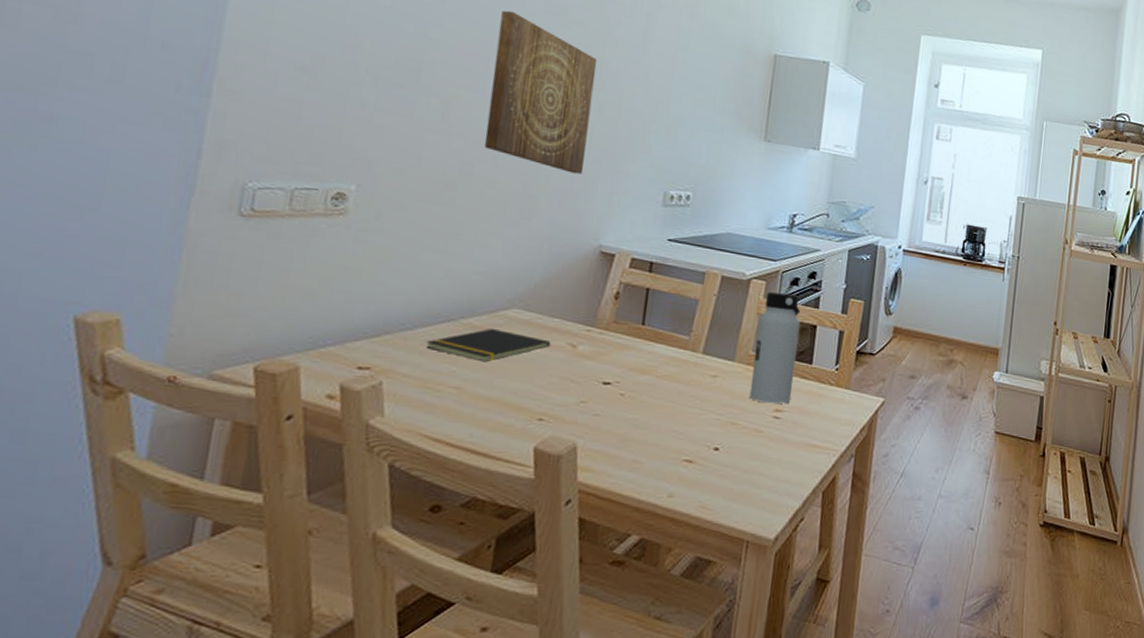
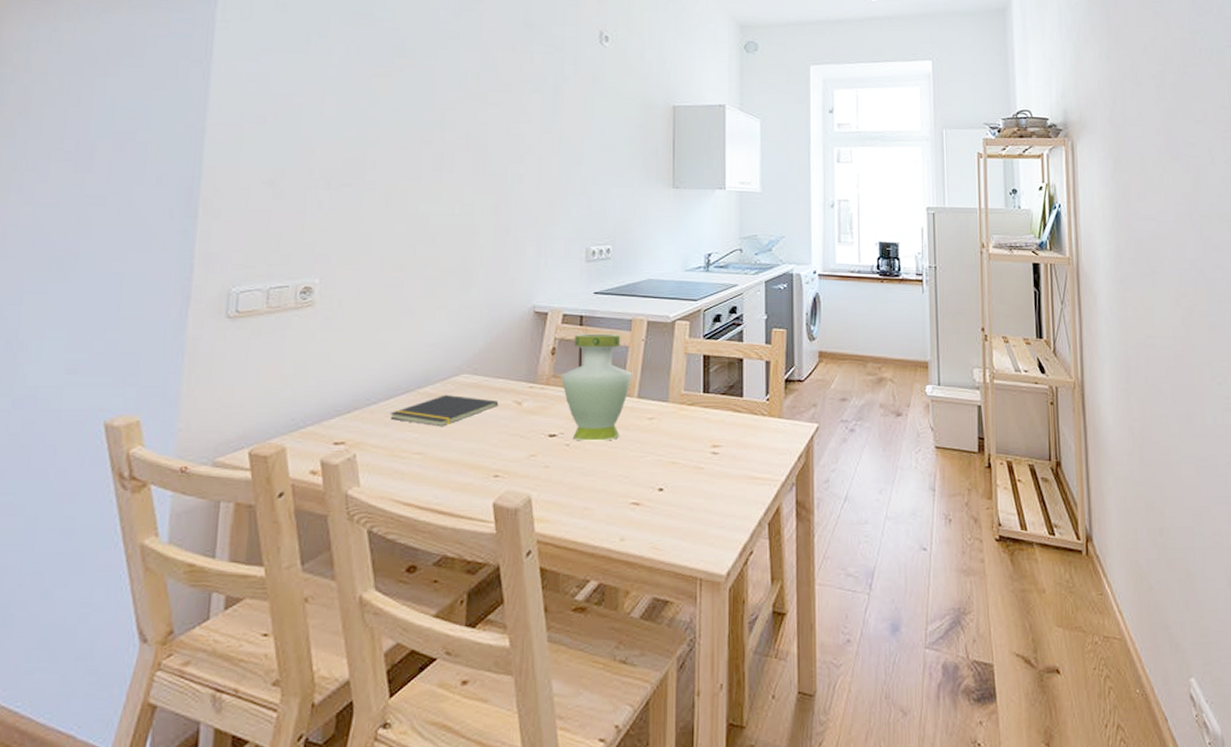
wall art: present [484,10,598,175] -> none [423,104,514,243]
vase: none [622,281,700,394] -> present [560,333,632,441]
water bottle: present [749,291,801,404] -> none [686,330,727,439]

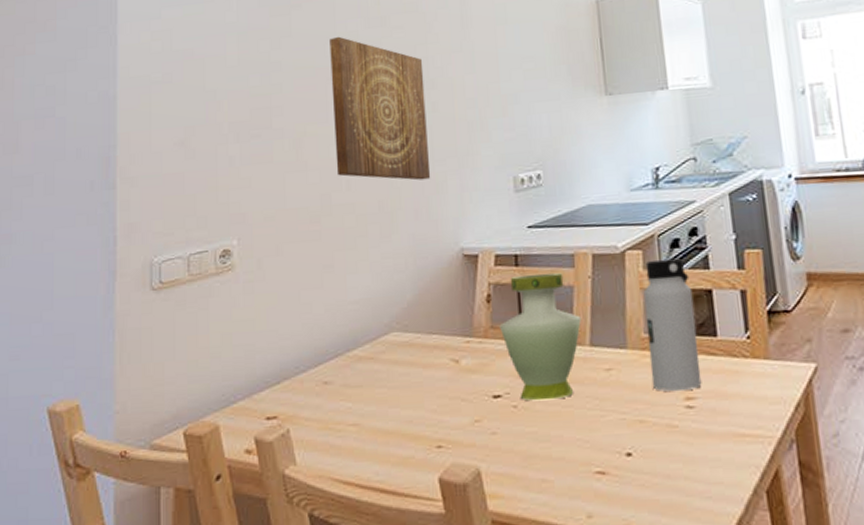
notepad: present [390,394,499,427] -> none [321,356,434,394]
wall art: none [423,104,514,243] -> present [330,36,431,181]
water bottle: none [686,330,727,439] -> present [643,258,702,391]

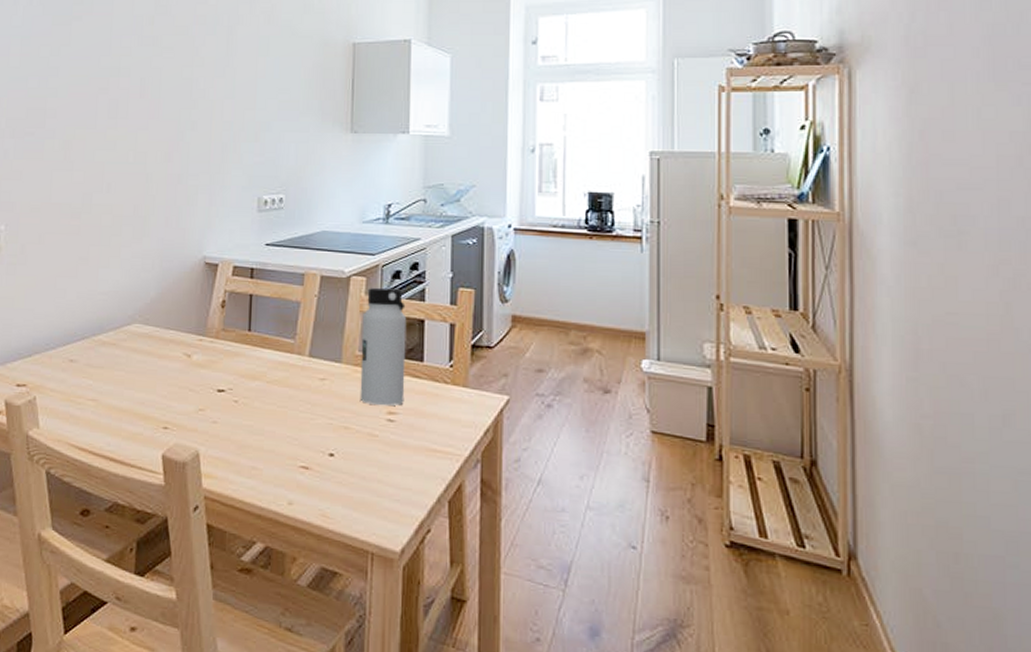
wall art: present [330,36,431,181] -> none [99,50,188,191]
vase: present [499,272,581,401] -> none [230,287,304,400]

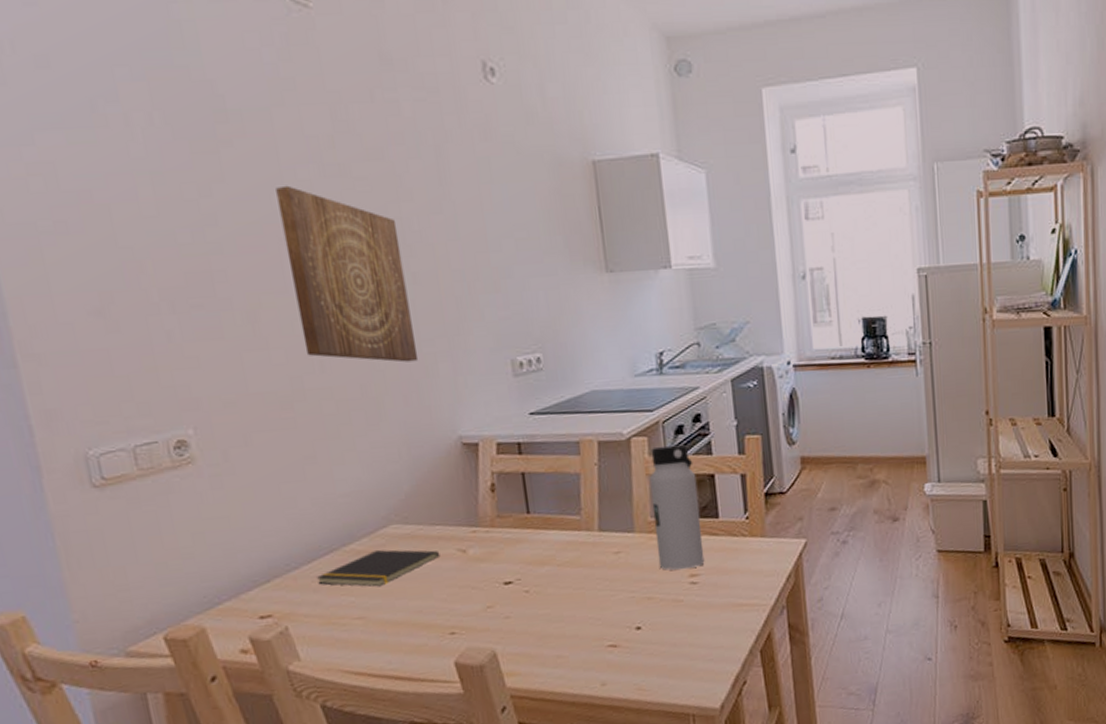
notepad: none [67,343,169,376] -> present [317,549,441,587]
wall art: none [99,50,188,191] -> present [276,185,419,363]

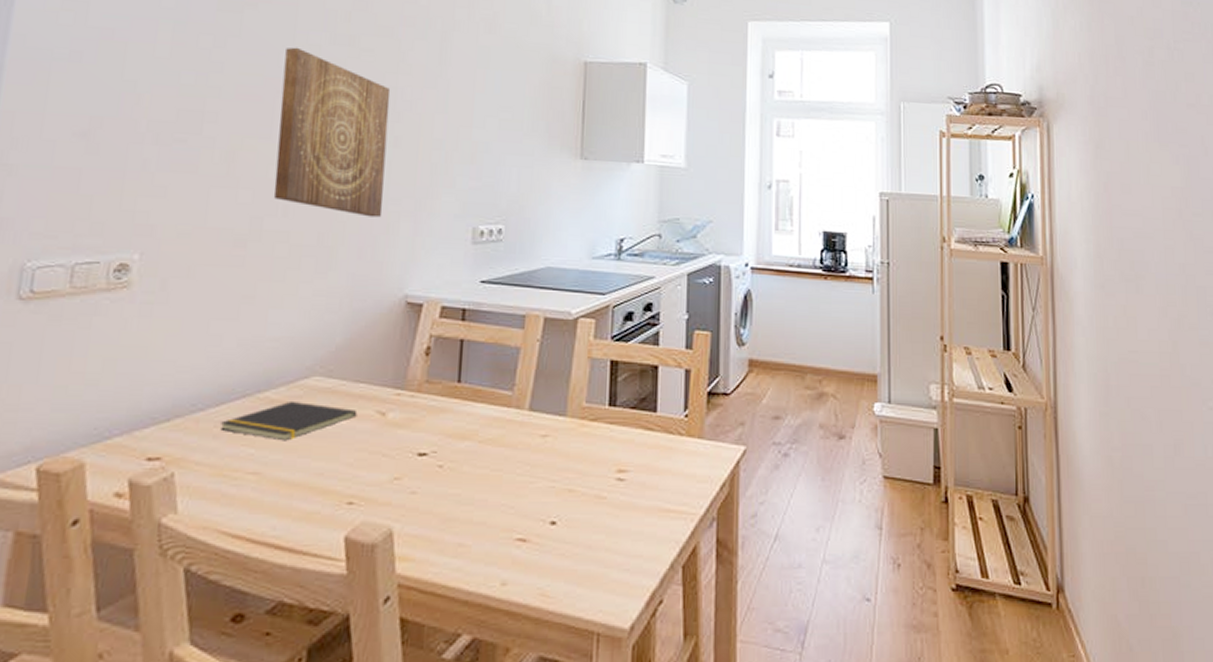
water bottle: present [649,444,705,570] -> none [586,330,639,462]

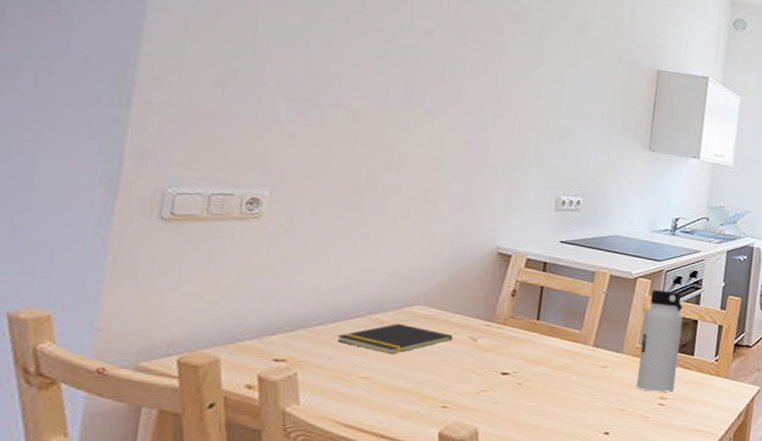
wall art: present [273,47,391,218] -> none [388,28,493,181]
water bottle: none [586,330,639,462] -> present [636,289,683,392]

